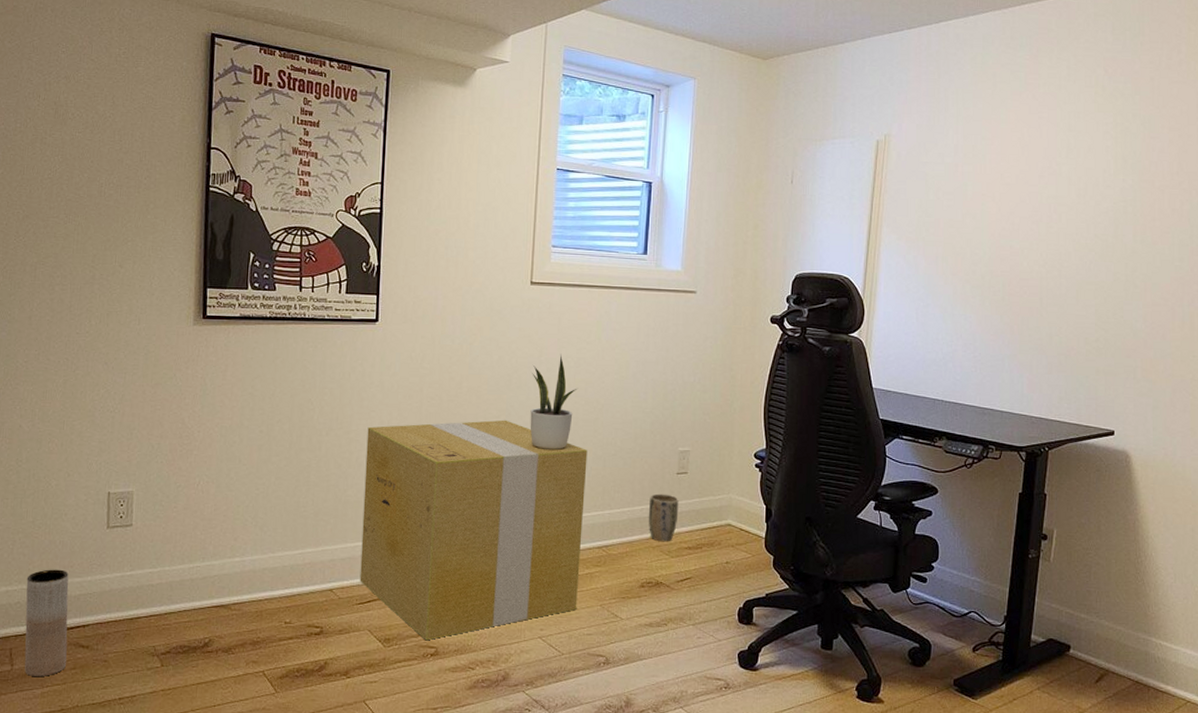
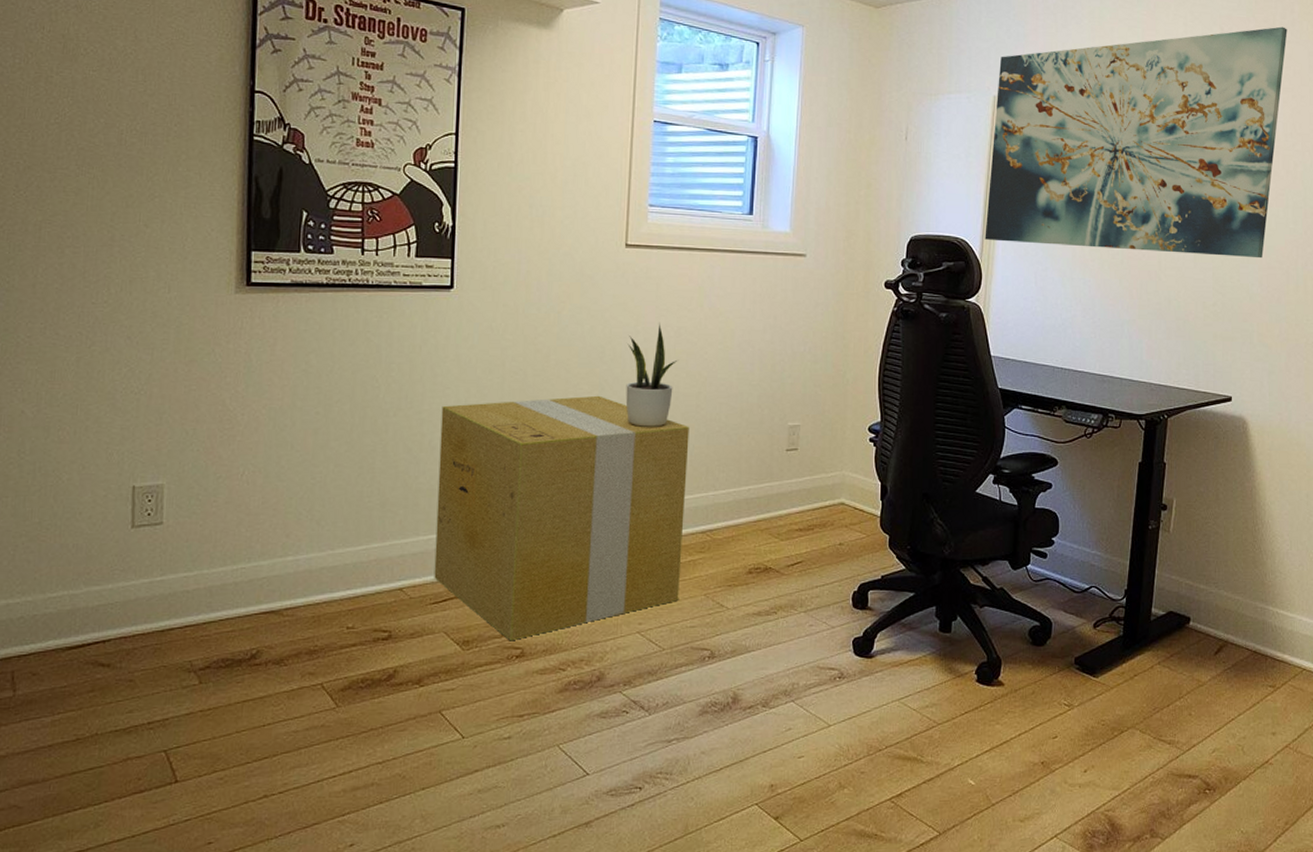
vase: present [24,569,69,676] -> none [30,577,85,702]
plant pot: present [648,493,679,542] -> none [755,472,789,524]
wall art: none [867,67,1174,296] -> present [985,26,1287,259]

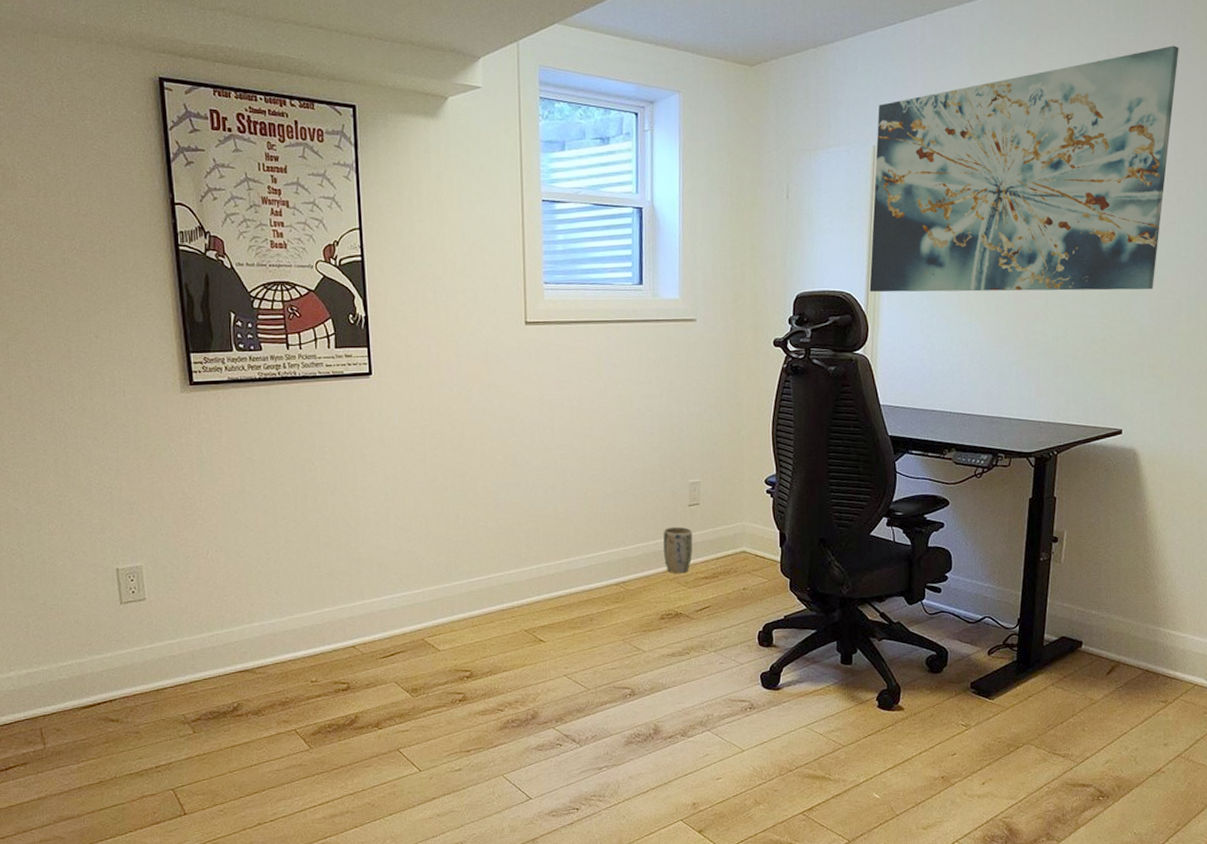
cardboard box: present [434,395,689,641] -> none [372,465,599,688]
potted plant: present [625,323,678,428] -> none [534,394,582,493]
plant pot: none [755,472,789,524] -> present [662,526,693,574]

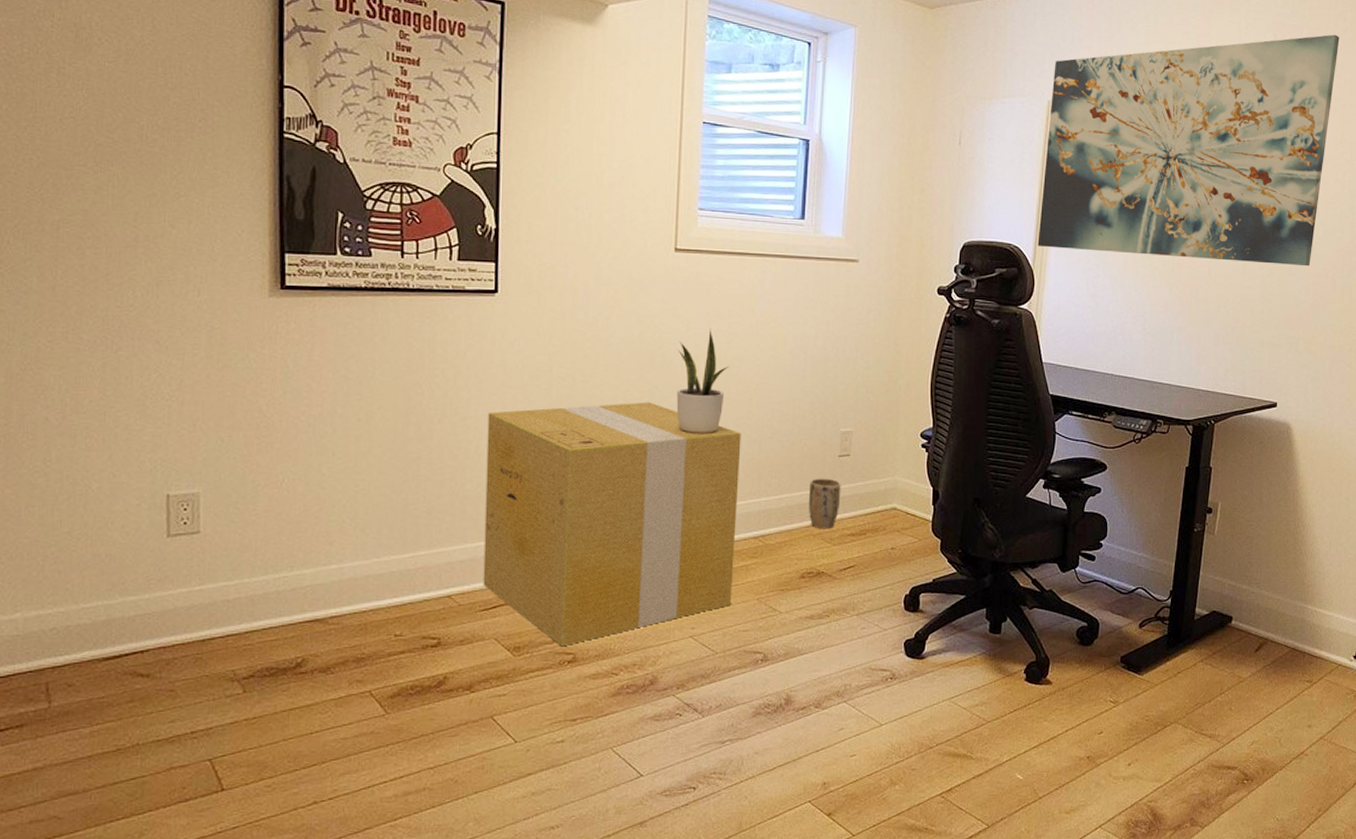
cardboard box: none [372,465,599,688] -> present [483,401,741,647]
potted plant: none [534,394,582,493] -> present [676,329,729,435]

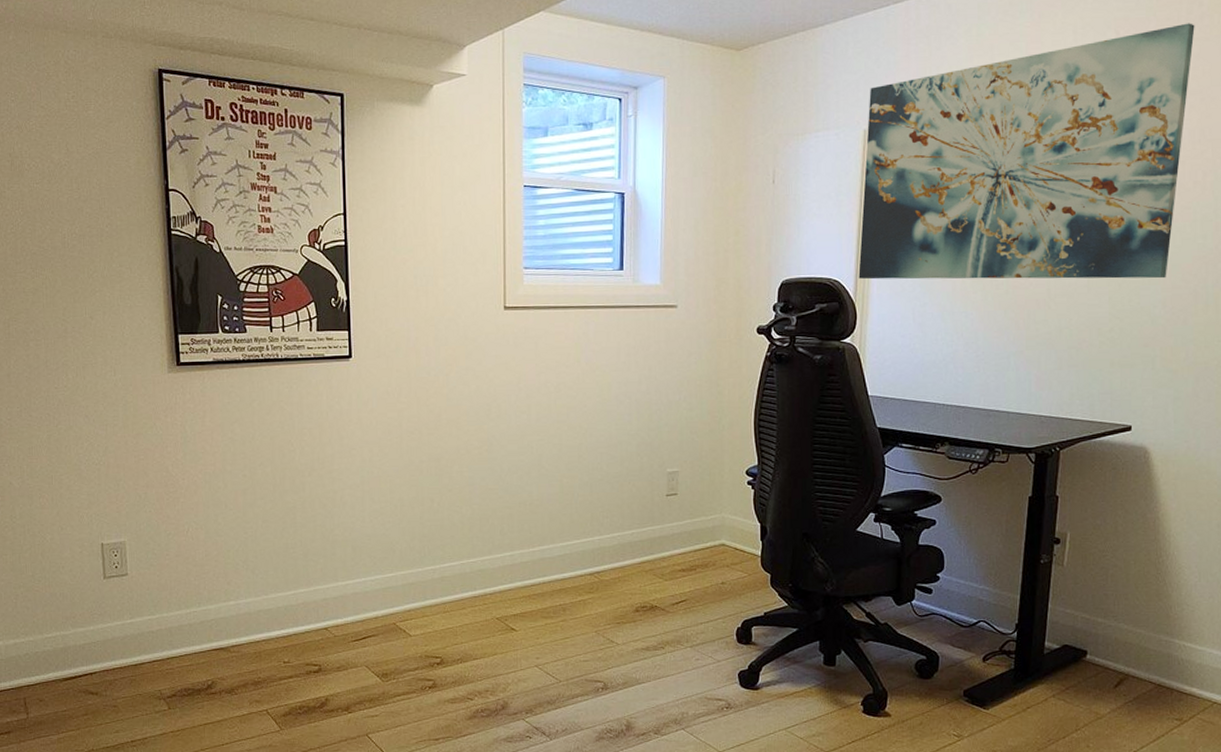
cardboard box: present [483,401,741,647] -> none [349,450,574,674]
potted plant: present [676,329,729,435] -> none [511,380,559,479]
plant pot: present [808,478,841,529] -> none [639,517,670,566]

